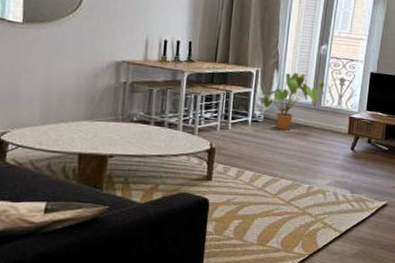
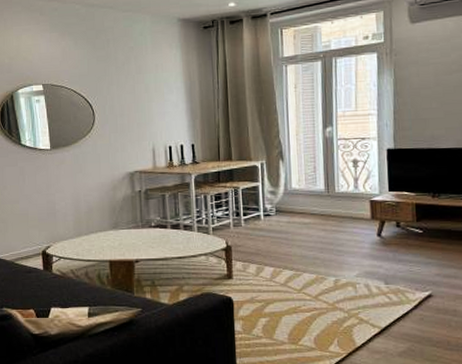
house plant: present [261,73,325,130] -> none [271,160,337,221]

